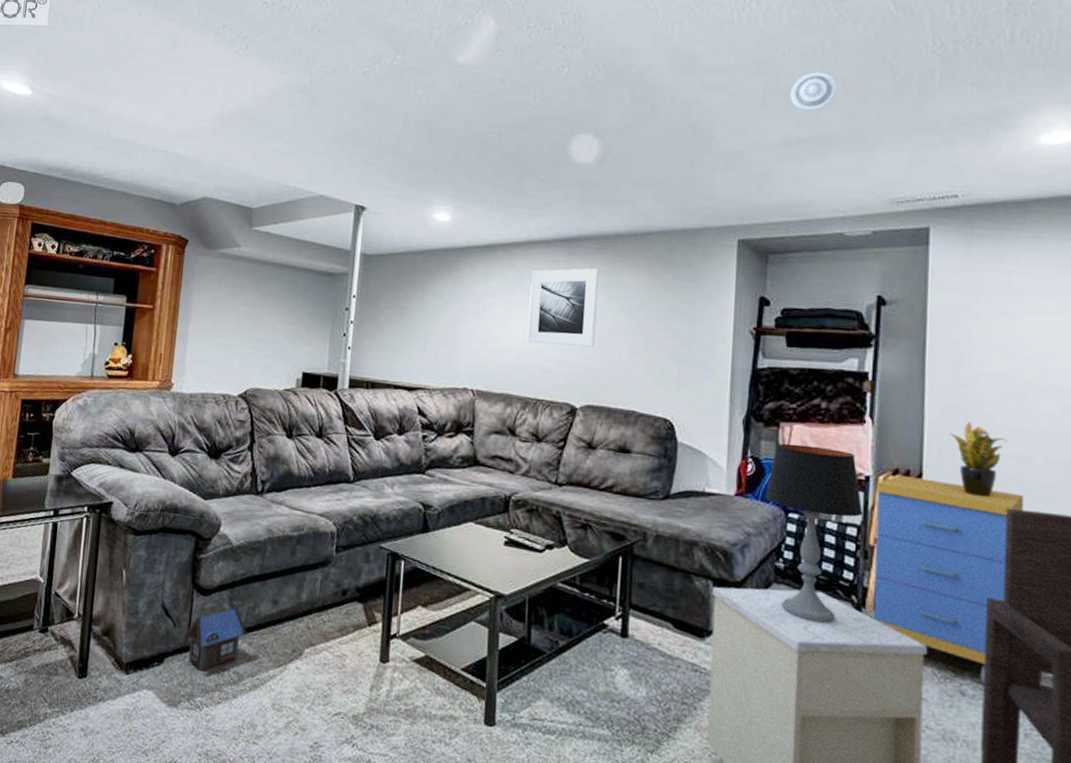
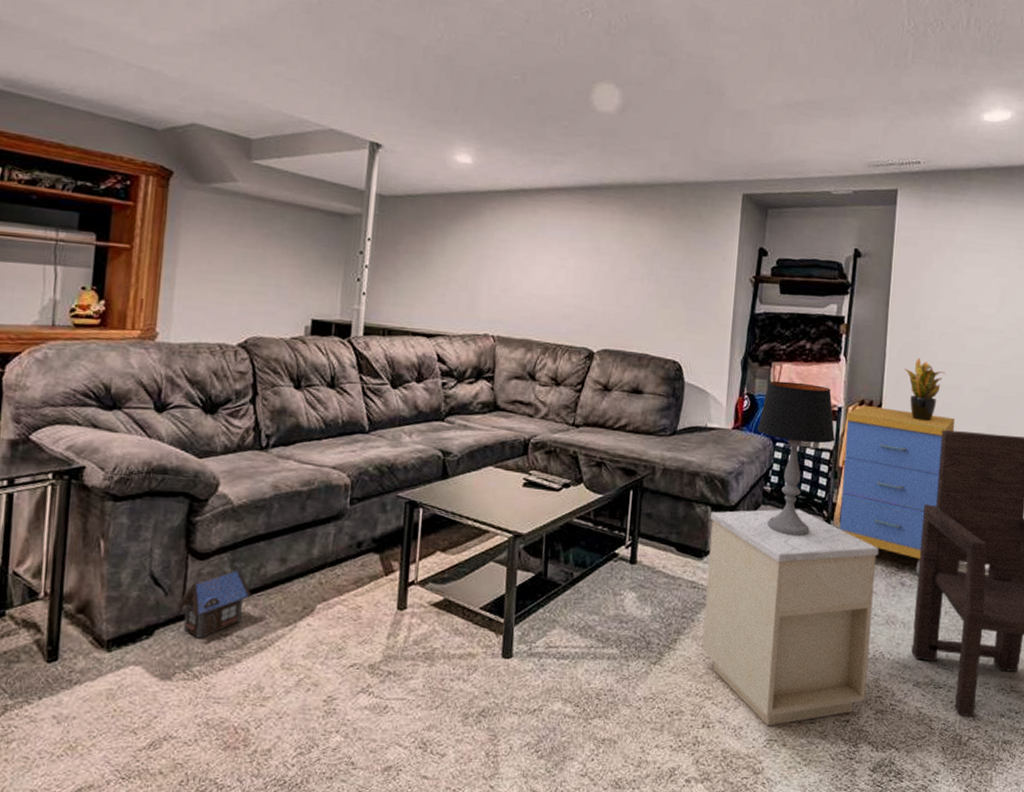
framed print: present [527,268,599,347] -> none [548,216,618,294]
smoke detector: present [790,72,838,111] -> none [791,40,831,77]

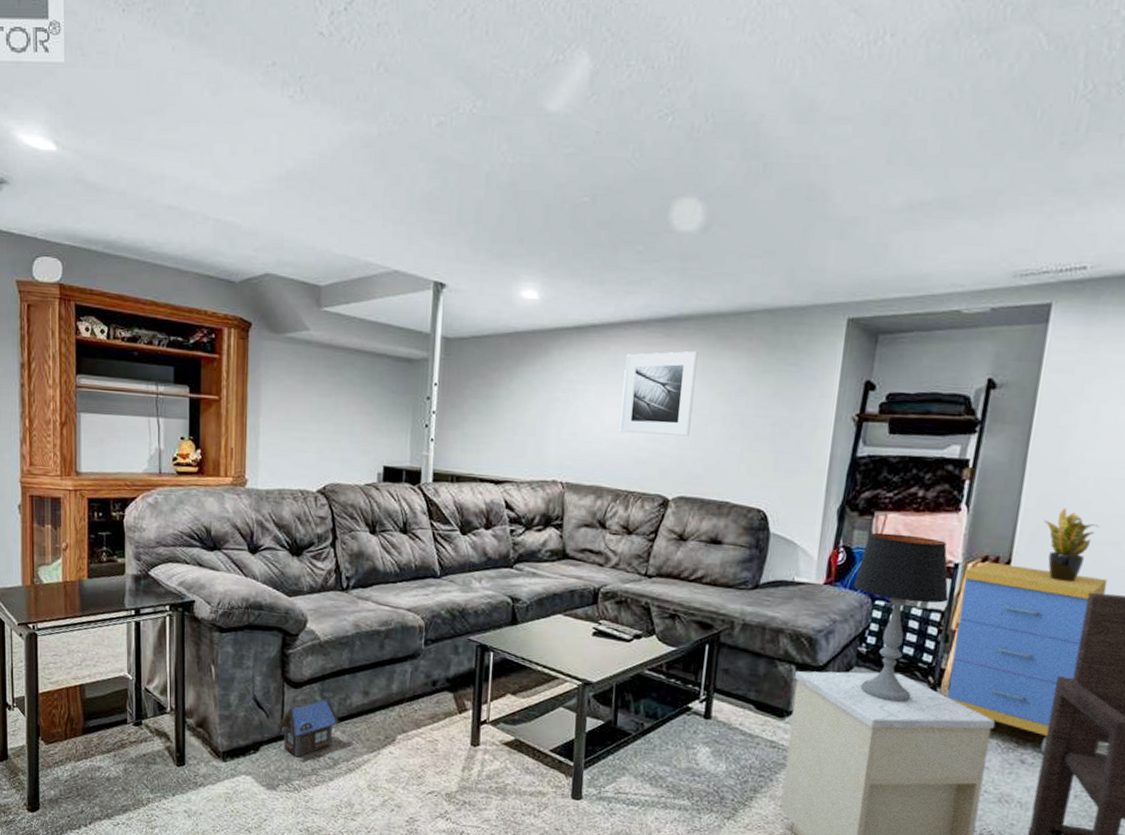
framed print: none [548,216,618,294] -> present [619,351,698,436]

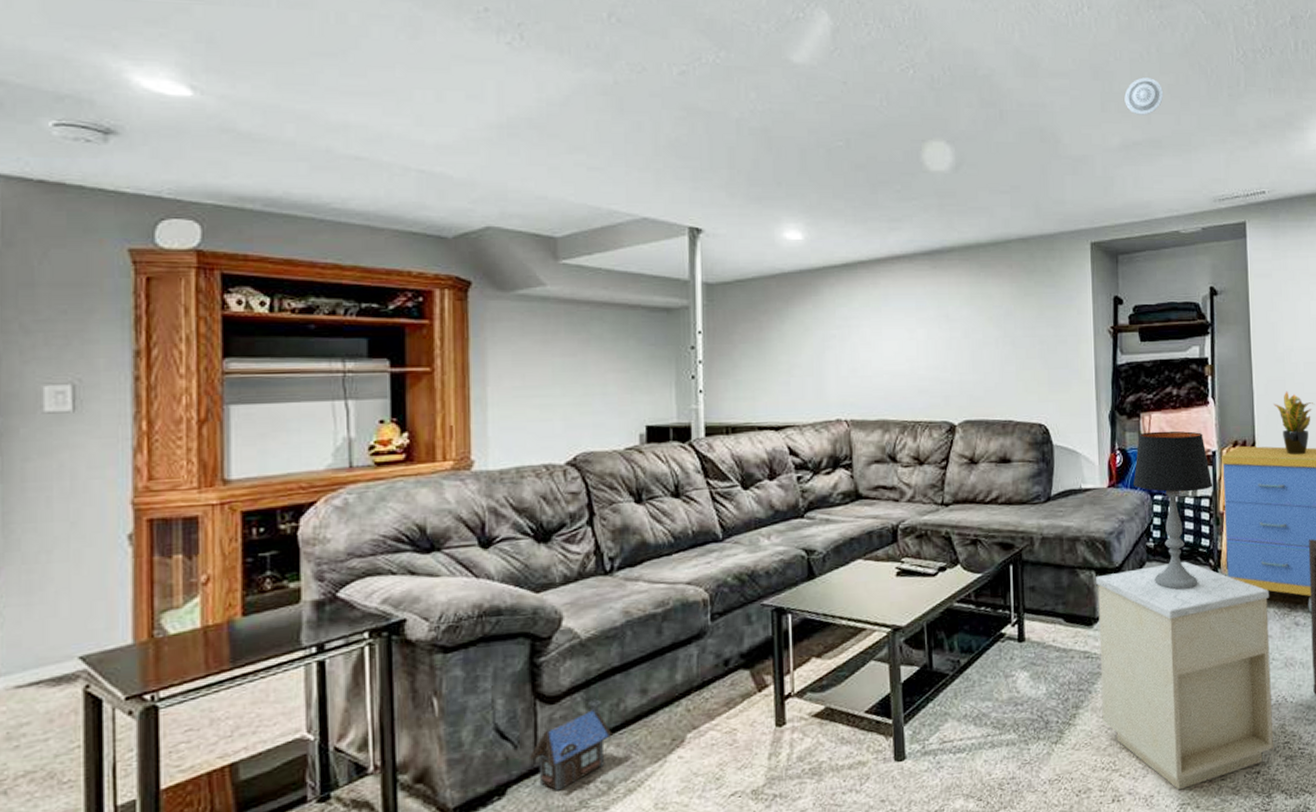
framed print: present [619,351,698,436] -> none [896,281,967,364]
smoke detector: none [918,122,972,169] -> present [1124,77,1164,115]

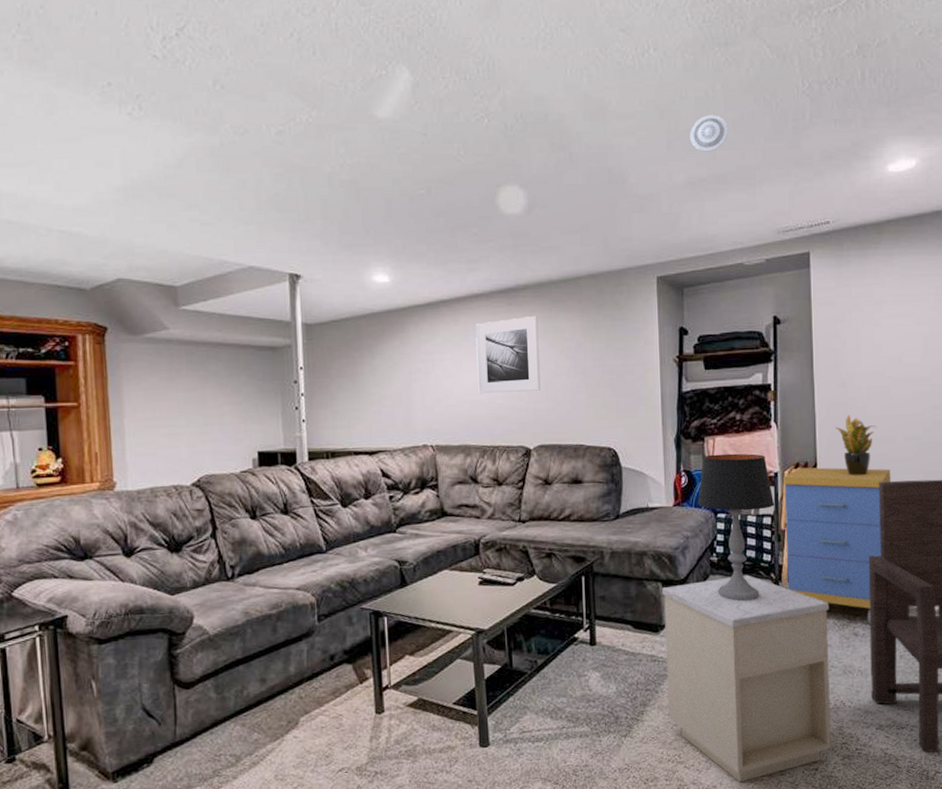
toy house: present [530,699,613,791] -> none [171,686,238,762]
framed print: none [896,281,967,364] -> present [475,316,541,394]

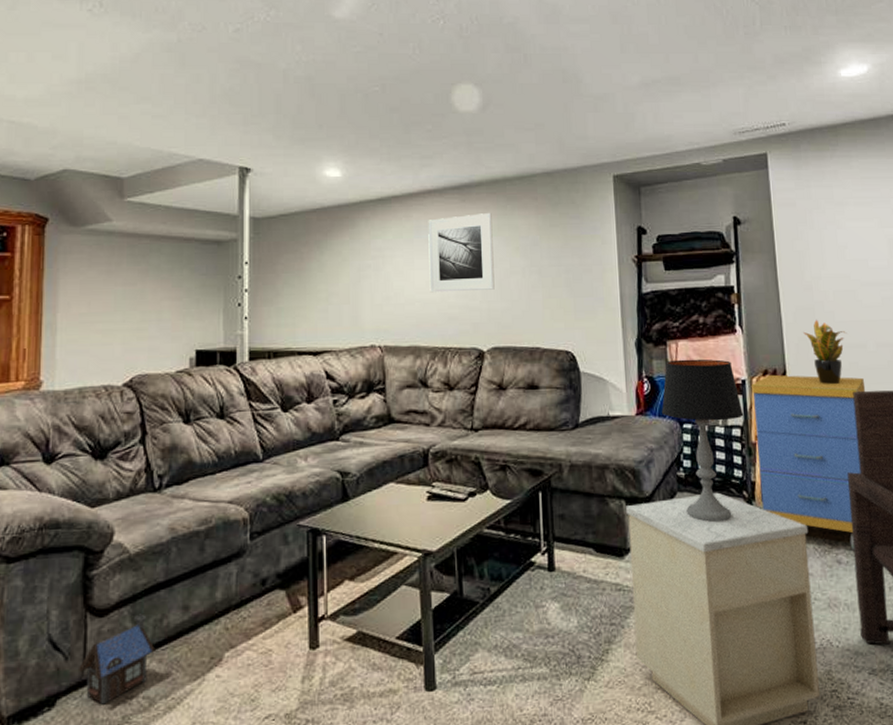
toy house: none [171,686,238,762] -> present [79,613,155,705]
smoke detector: present [690,115,729,152] -> none [642,20,681,55]

